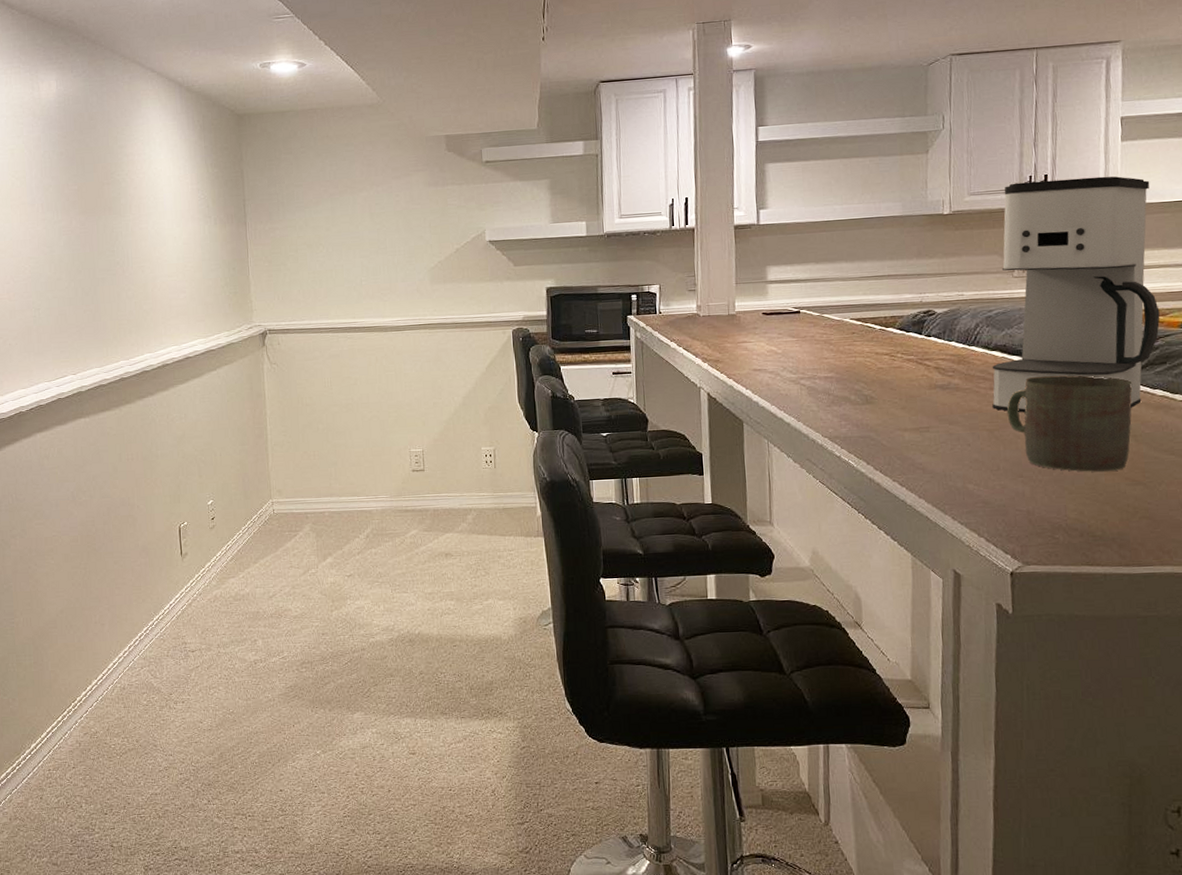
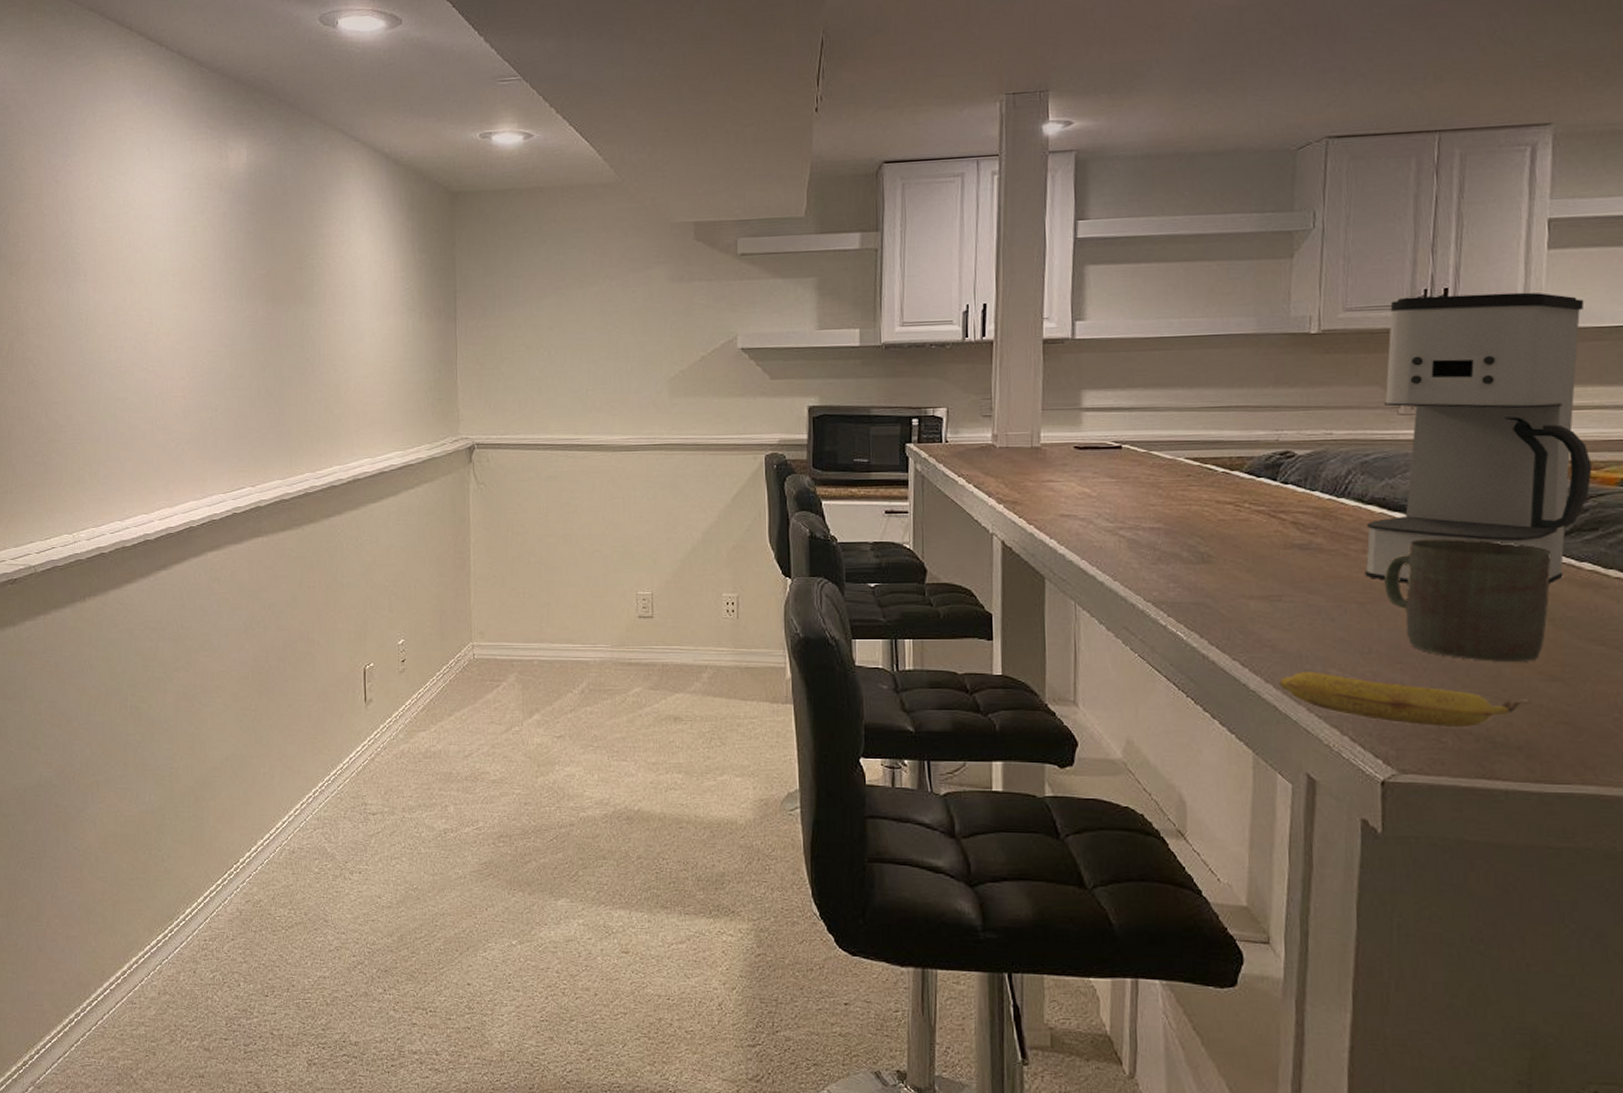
banana: none [929,487,1122,526] -> present [1279,672,1533,727]

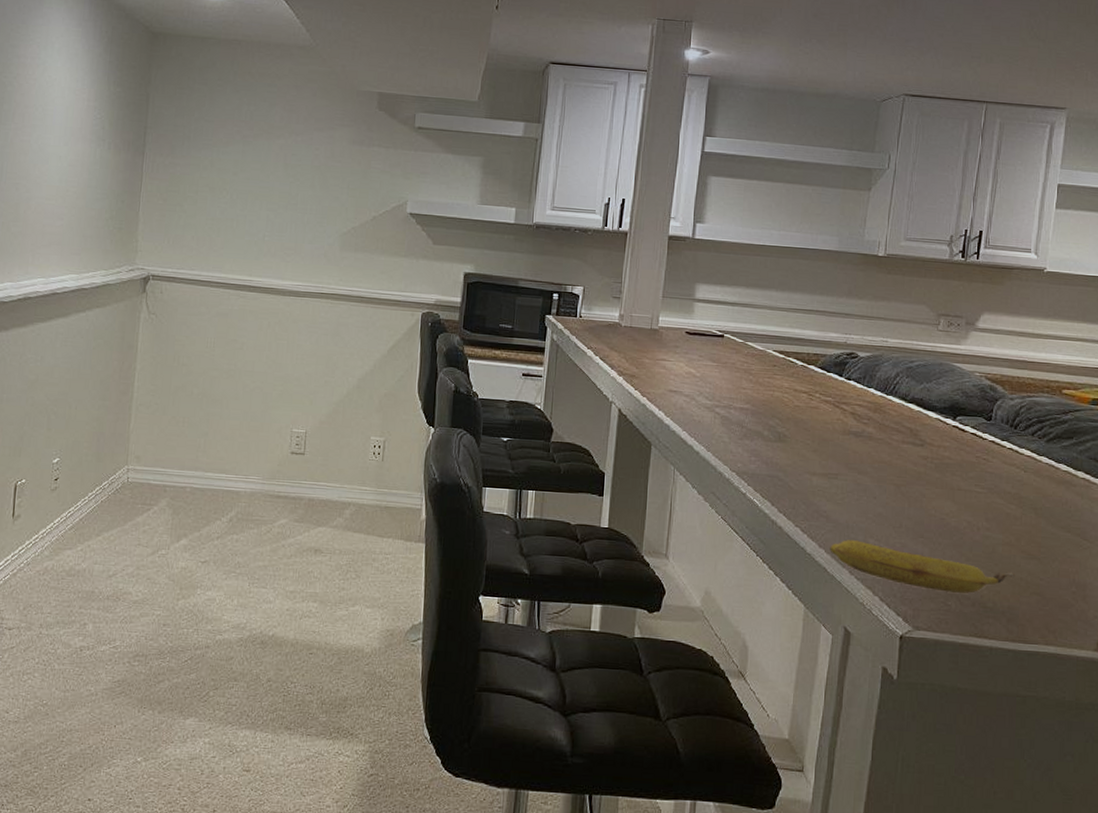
coffee maker: present [1365,292,1592,584] -> none [902,234,1078,480]
mug: present [1383,538,1552,662] -> none [915,435,1039,542]

